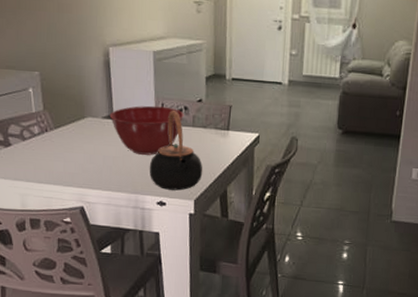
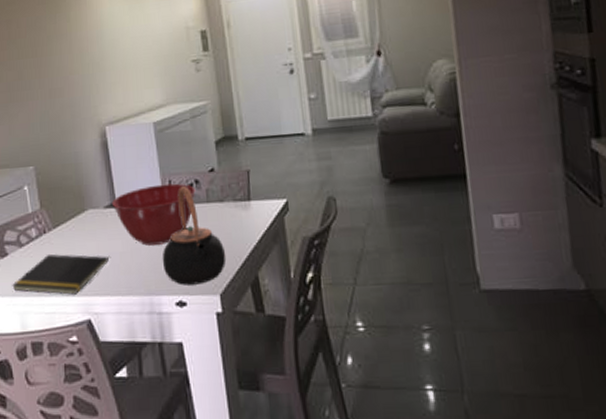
notepad: none [14,149,103,186] -> present [12,253,109,295]

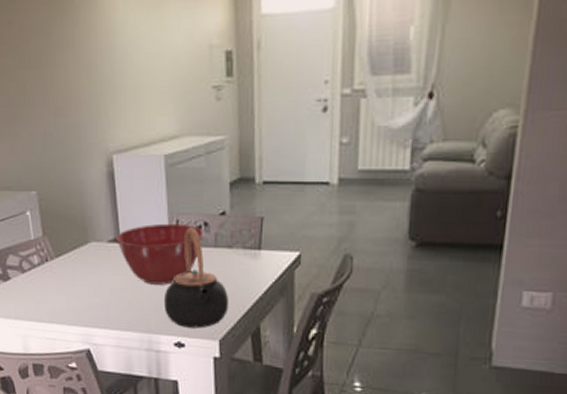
notepad: present [12,253,109,295] -> none [14,282,110,324]

